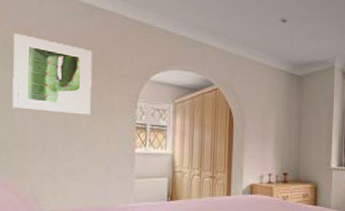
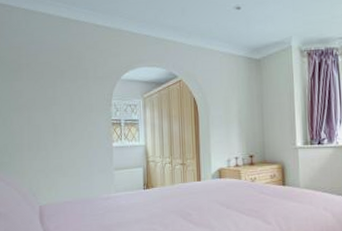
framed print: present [12,33,93,115] -> none [8,51,73,117]

